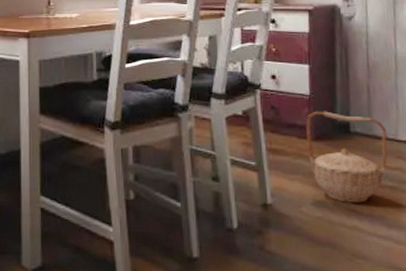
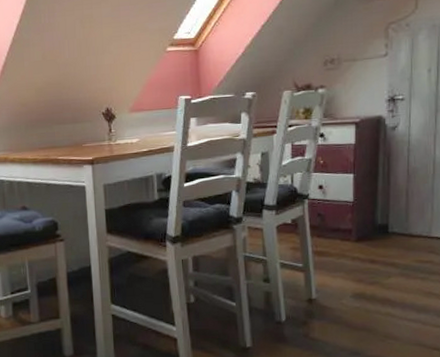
basket: present [306,111,388,203] -> none [349,215,421,294]

